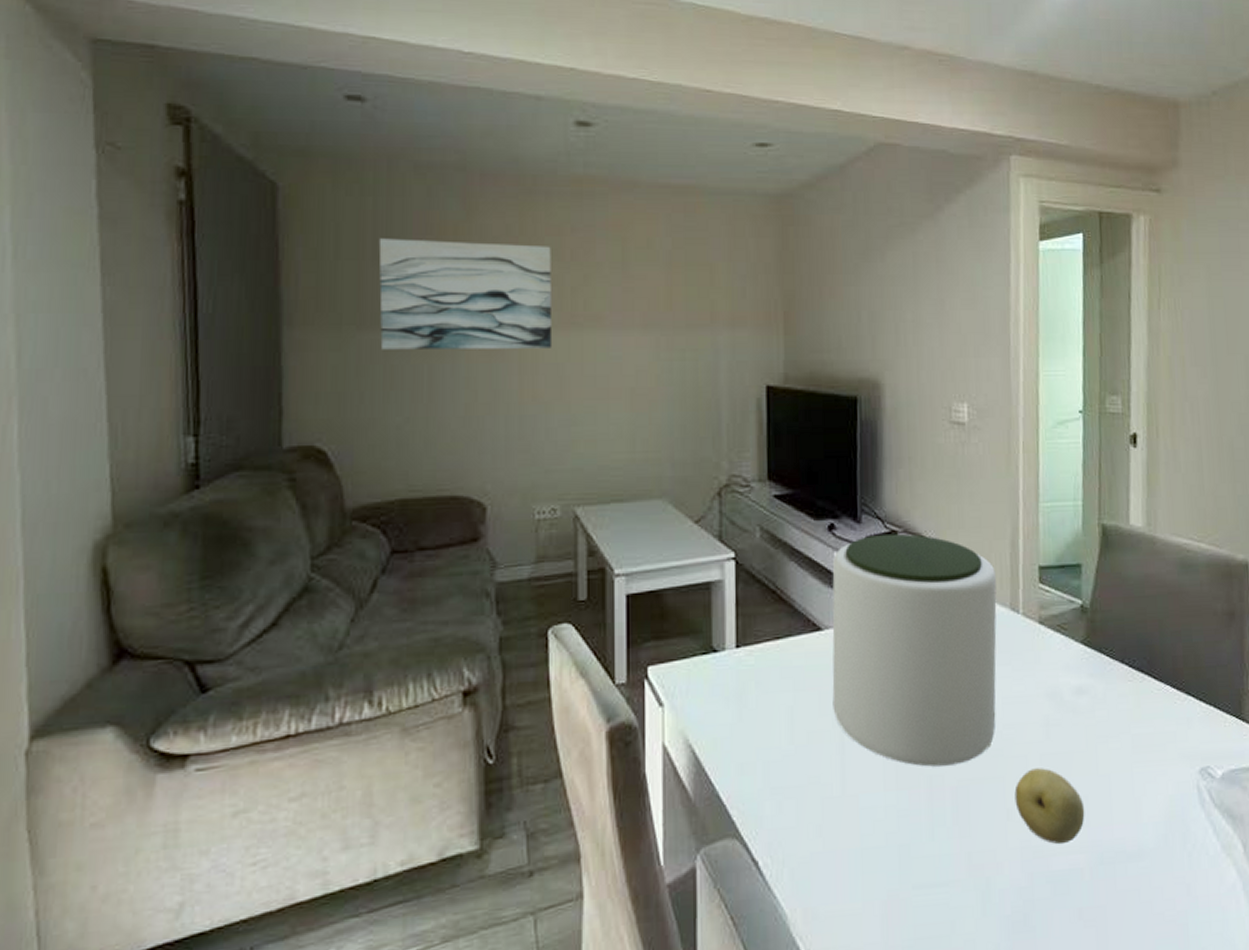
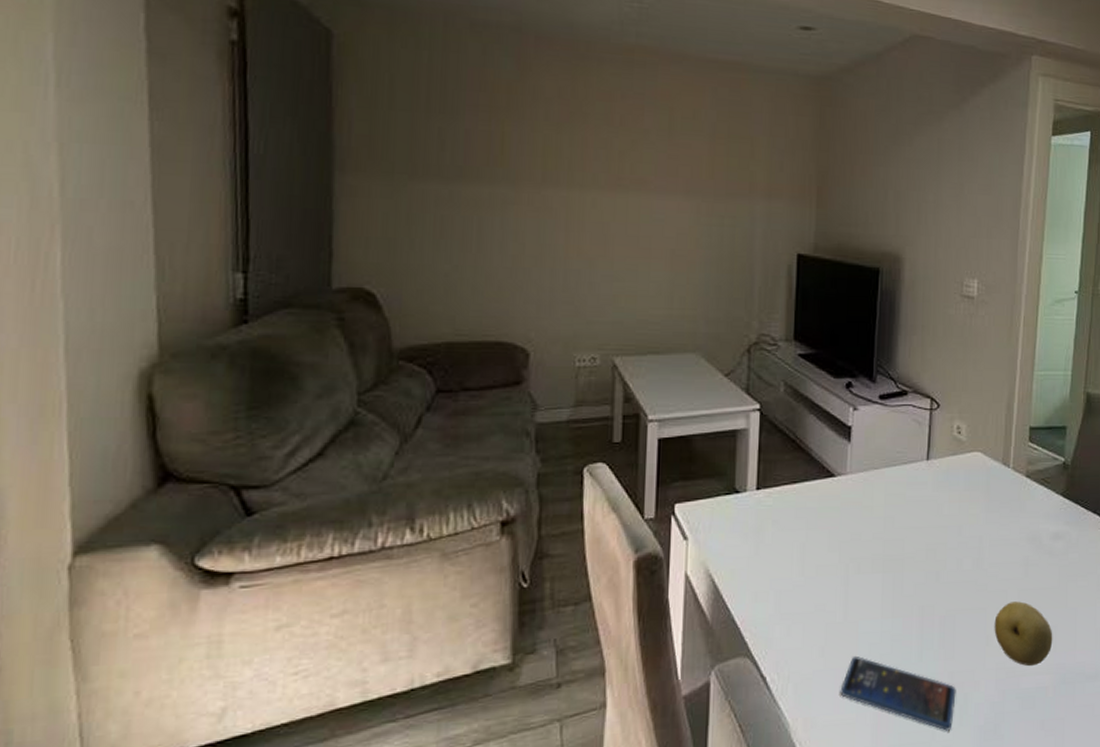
wall art: present [378,238,553,350] -> none [431,92,601,208]
plant pot: present [832,533,997,767] -> none [840,393,992,599]
smartphone: none [842,834,976,922] -> present [840,655,956,731]

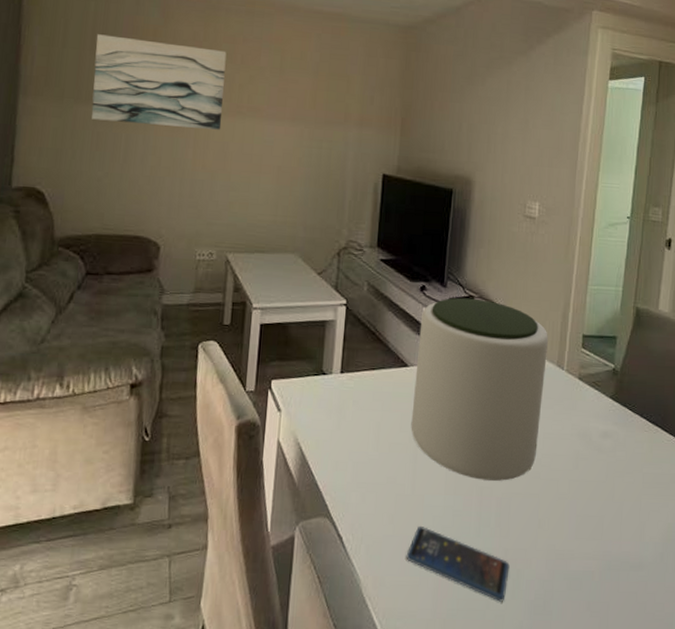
wall art: none [431,92,601,208] -> present [91,34,227,130]
plant pot: none [840,393,992,599] -> present [411,297,548,481]
fruit: present [994,601,1053,666] -> none [546,490,600,550]

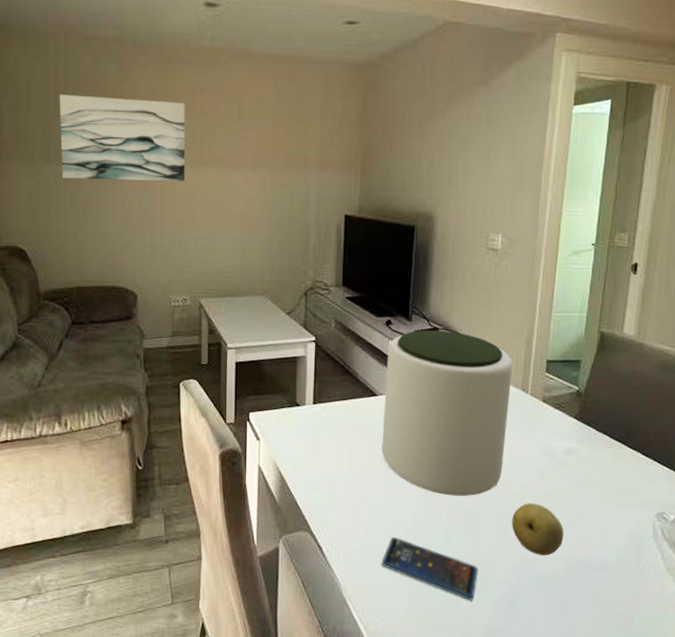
fruit: none [546,490,600,550] -> present [512,503,564,555]

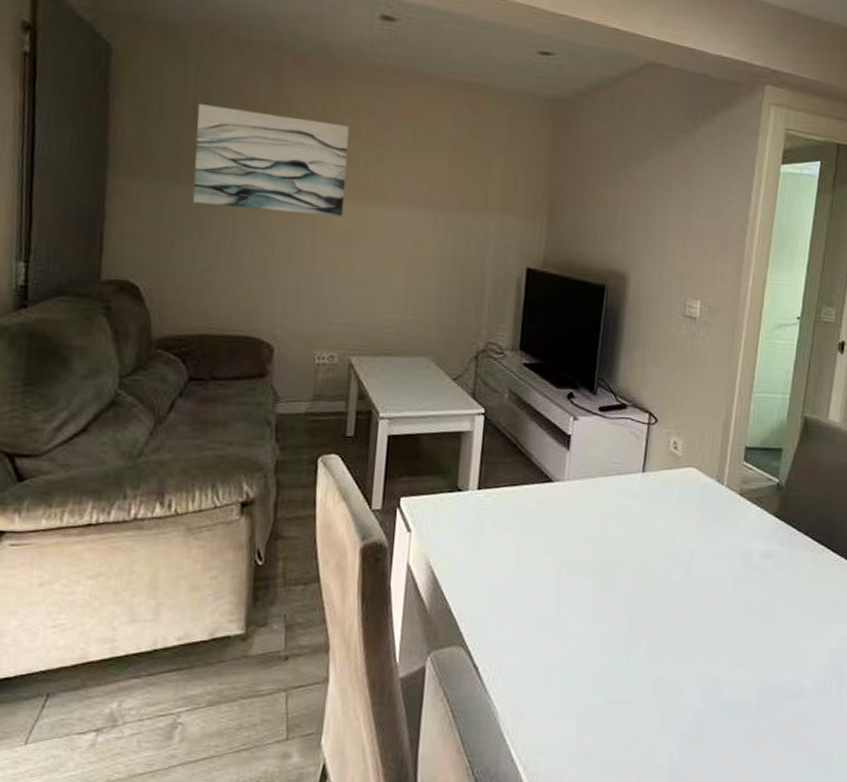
plant pot: present [381,330,512,496] -> none [555,406,708,605]
smartphone: present [381,536,478,600] -> none [548,654,661,734]
fruit: present [512,503,564,555] -> none [700,615,759,678]

